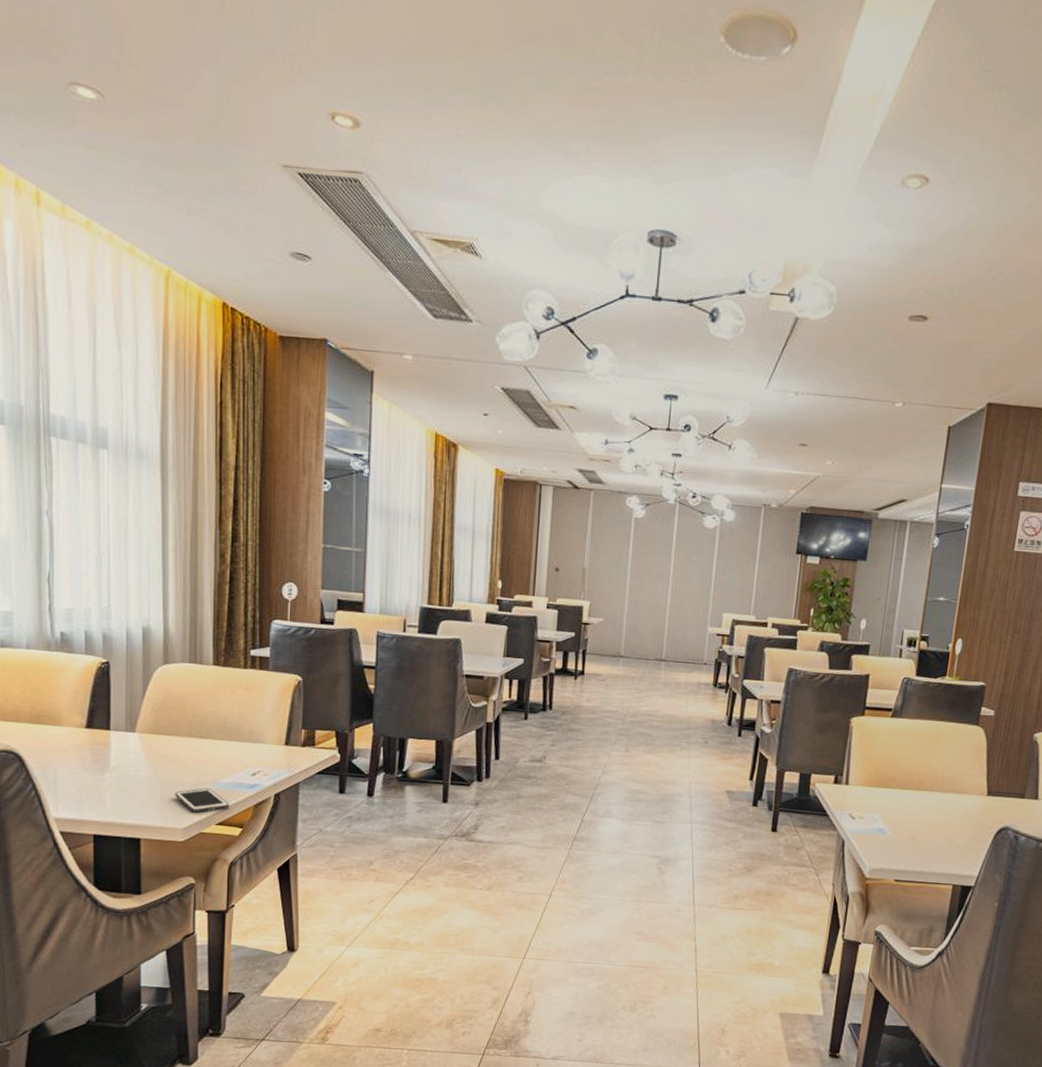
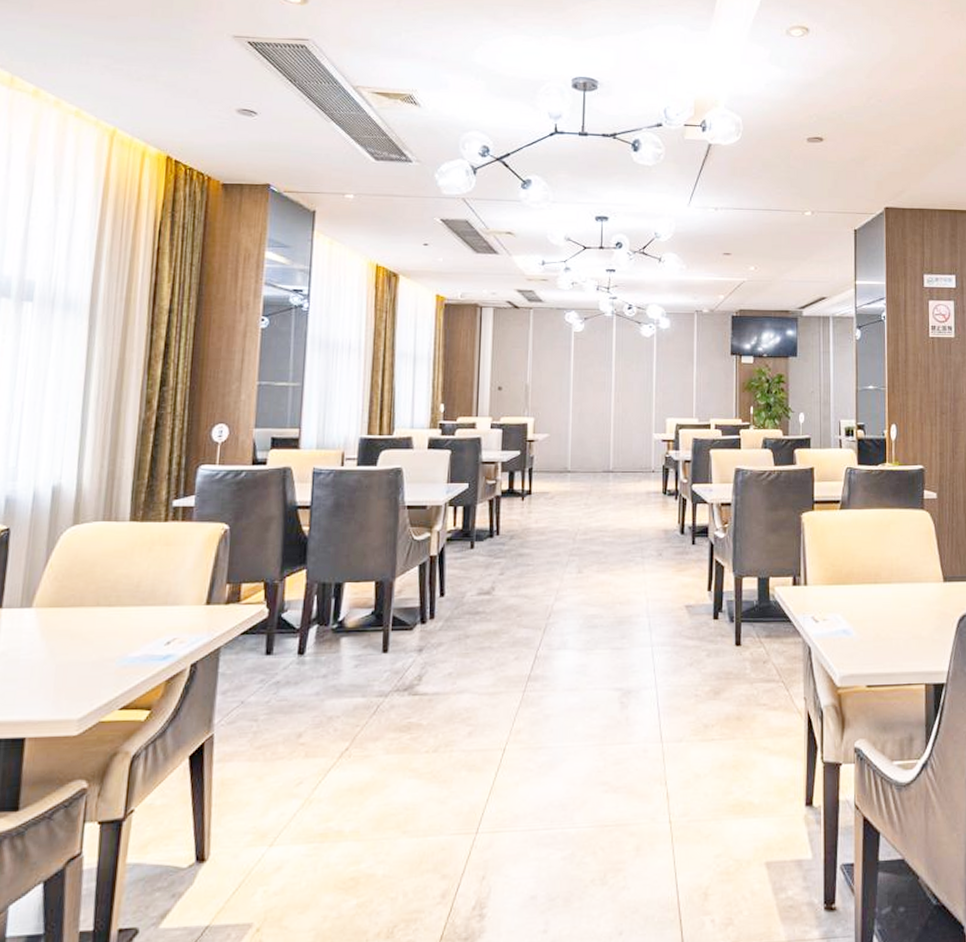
cell phone: present [175,788,230,813] -> none [72,666,137,698]

